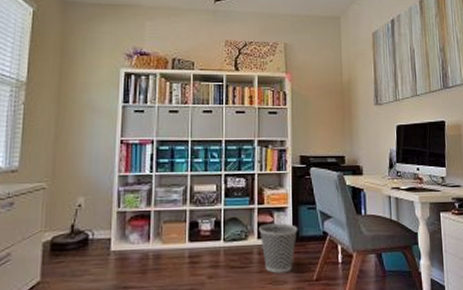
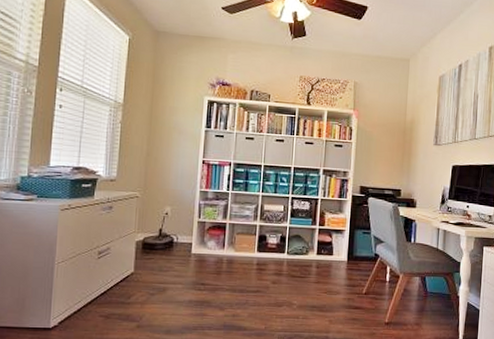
wastebasket: present [259,223,298,274] -> none [318,242,353,285]

